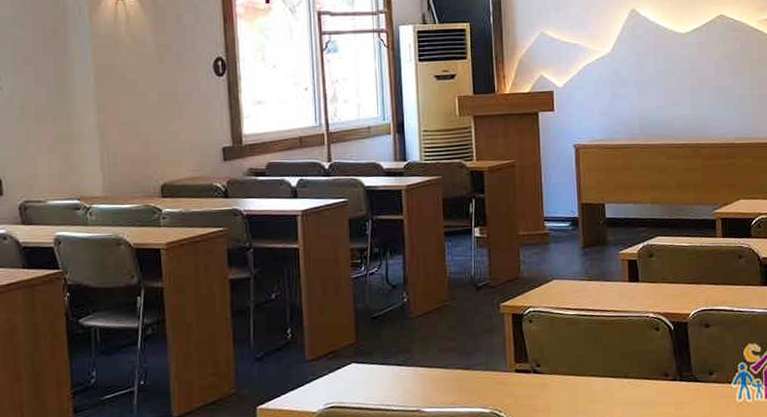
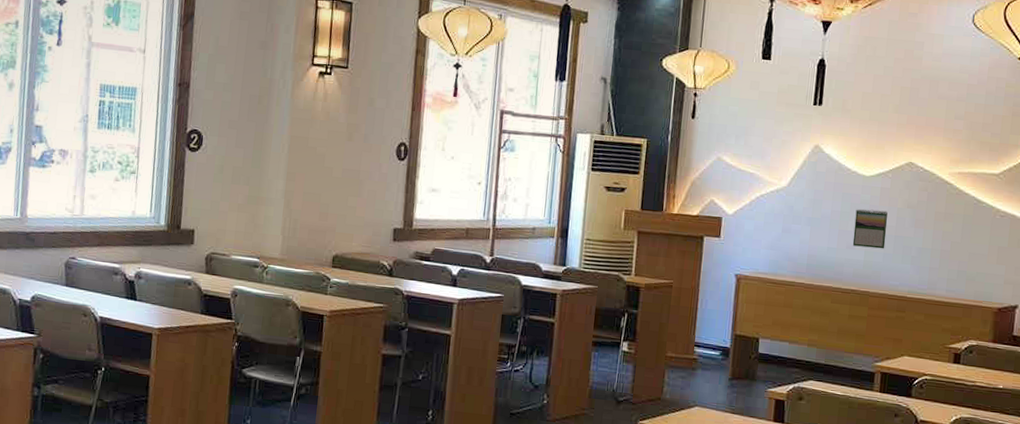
calendar: none [677,64,709,102] -> present [852,209,888,249]

